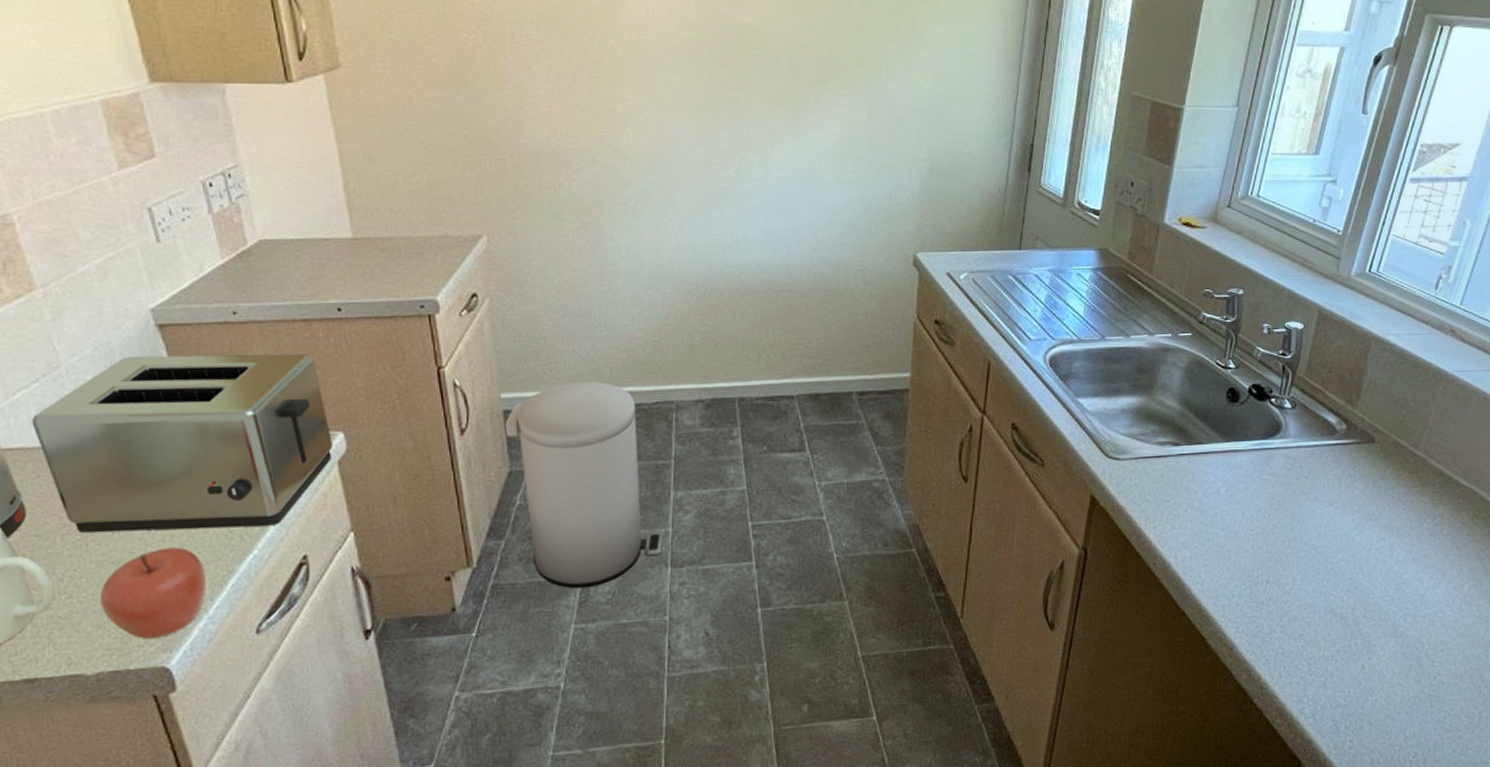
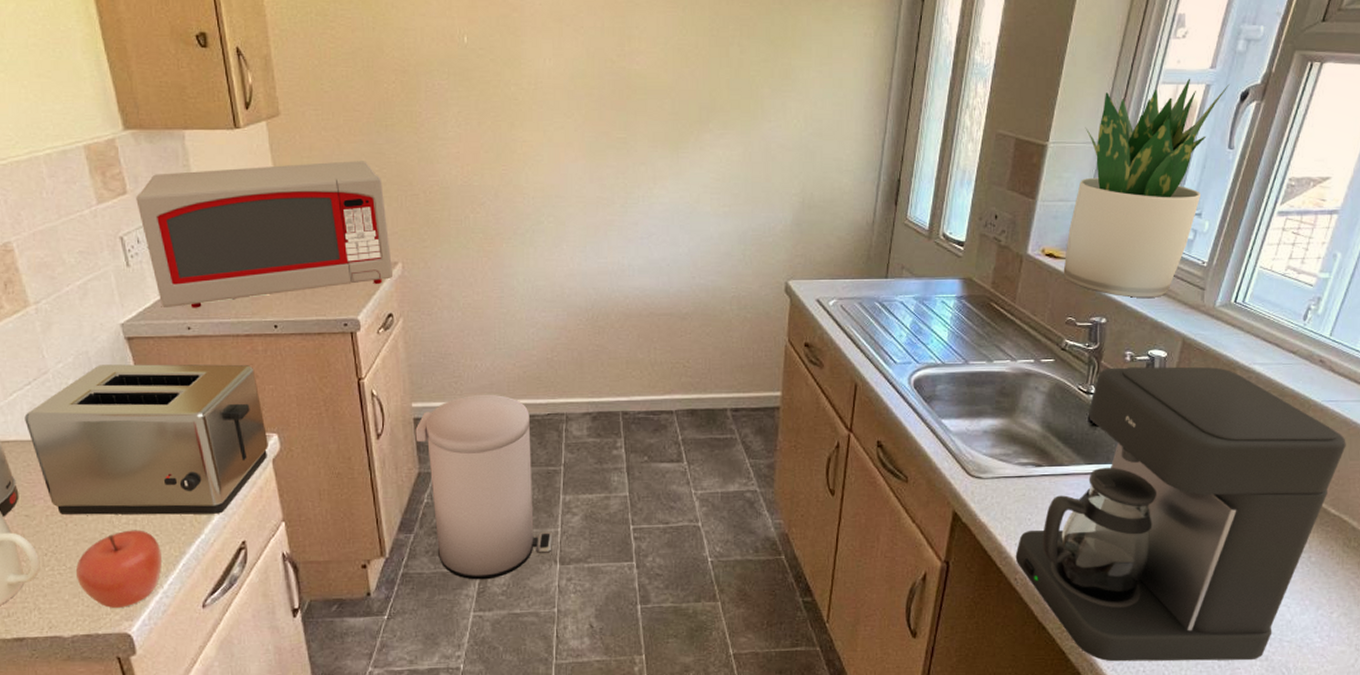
microwave: none [167,120,477,290] -> present [136,161,394,308]
coffee maker: none [1154,338,1476,645] -> present [1015,366,1346,662]
planter: none [1200,40,1363,268] -> present [1063,78,1230,298]

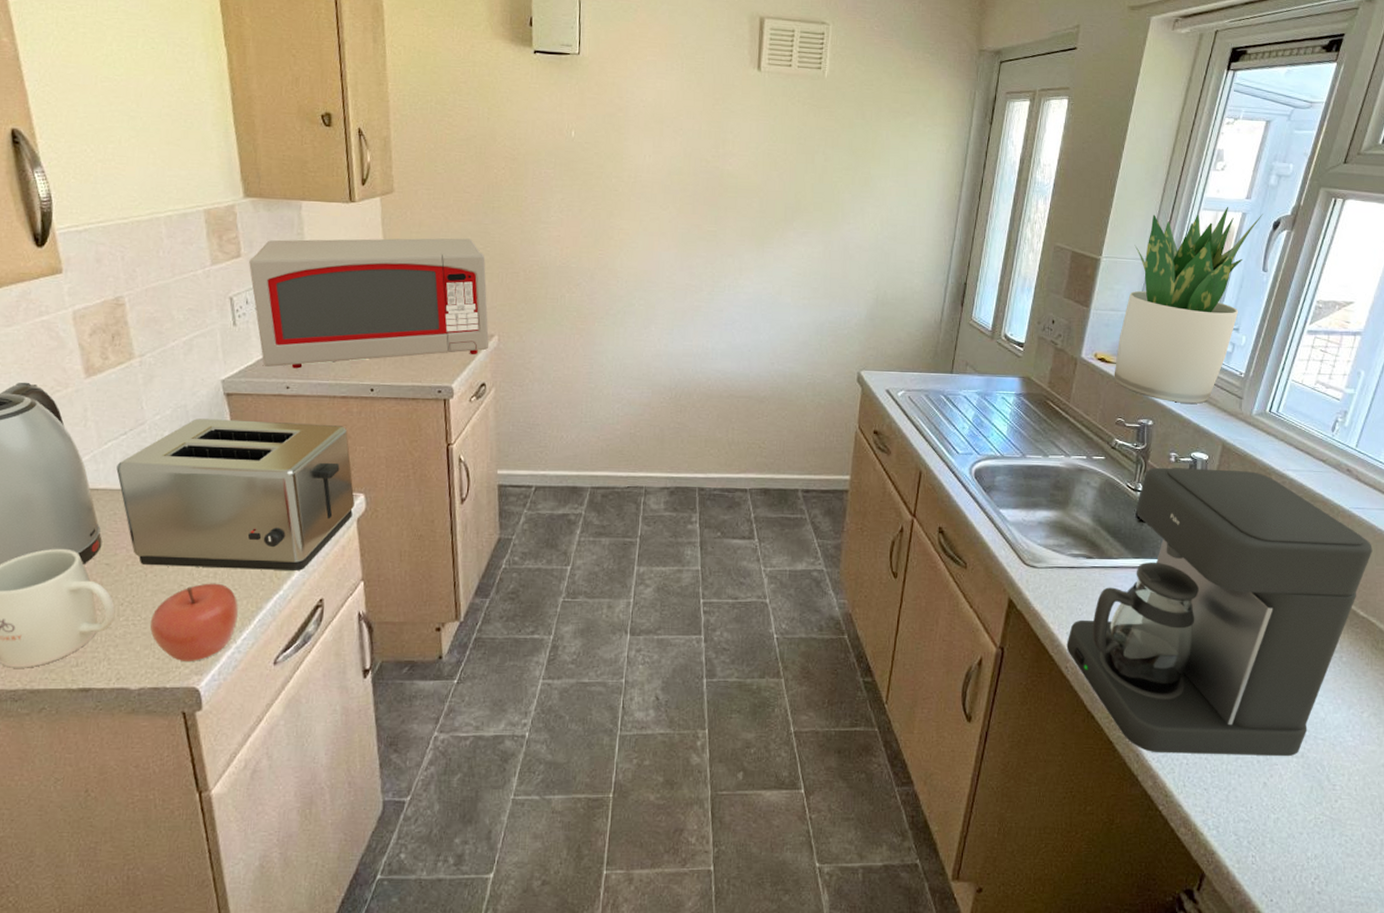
pedal bin: present [415,394,553,580] -> none [498,464,626,648]

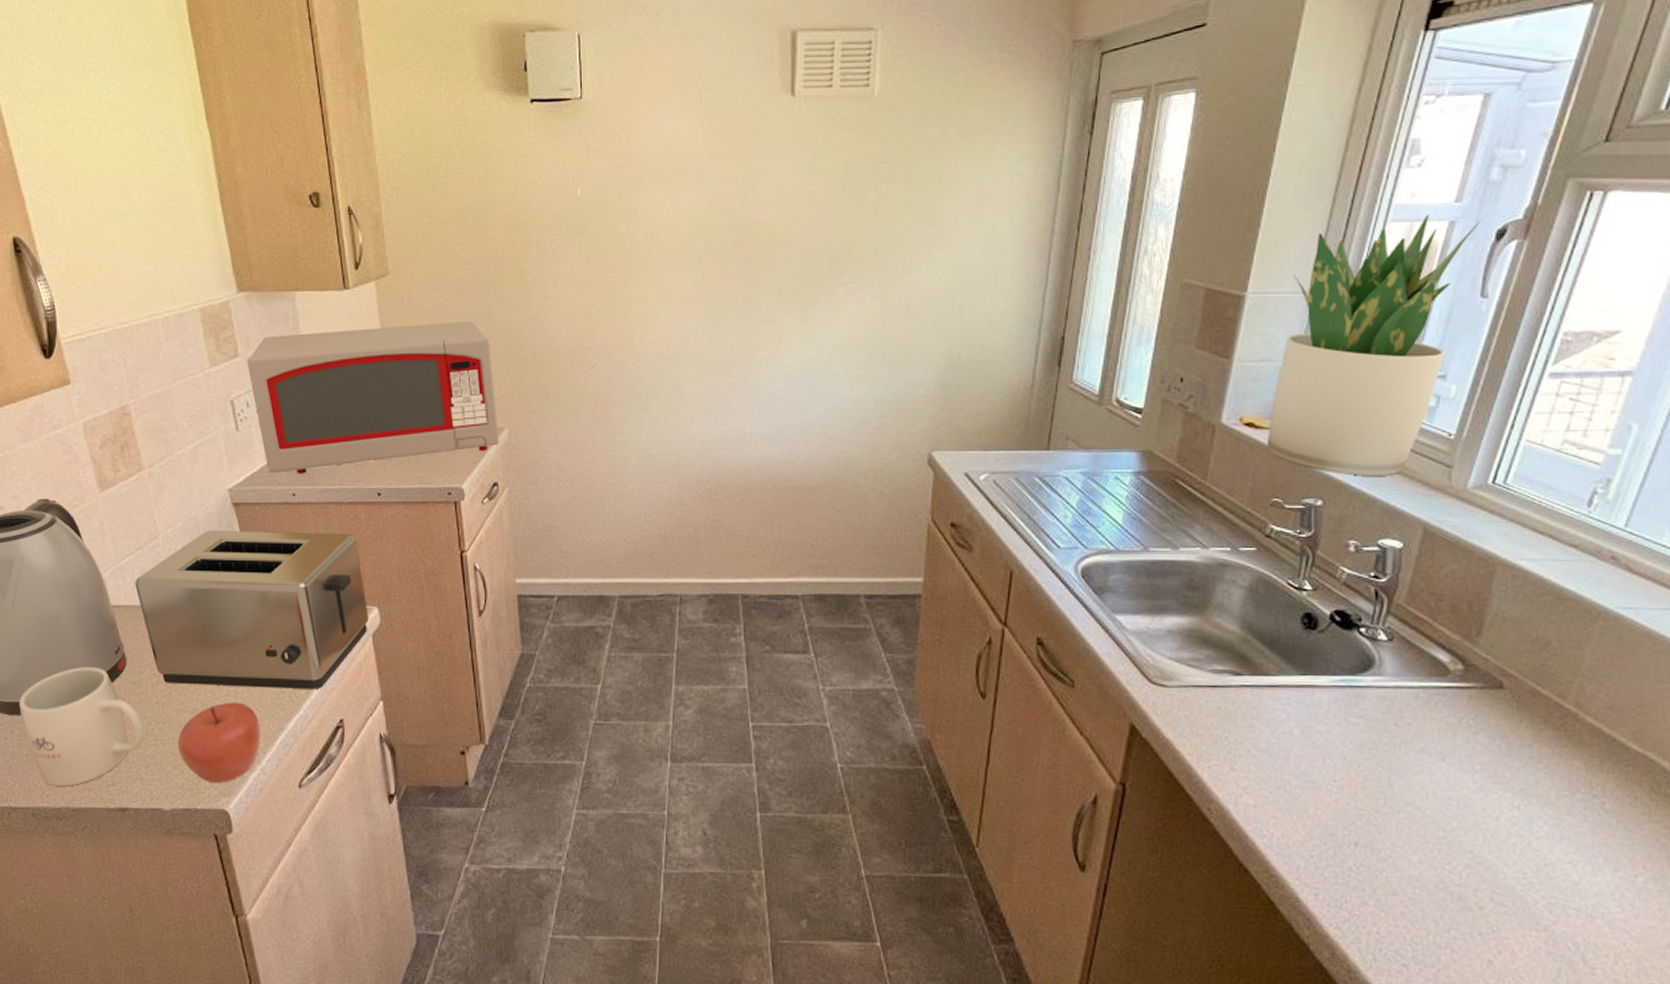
coffee maker: present [1066,467,1373,756] -> none [1209,559,1651,928]

